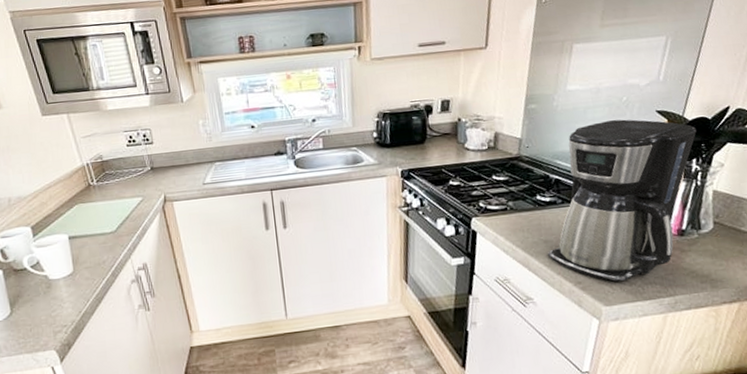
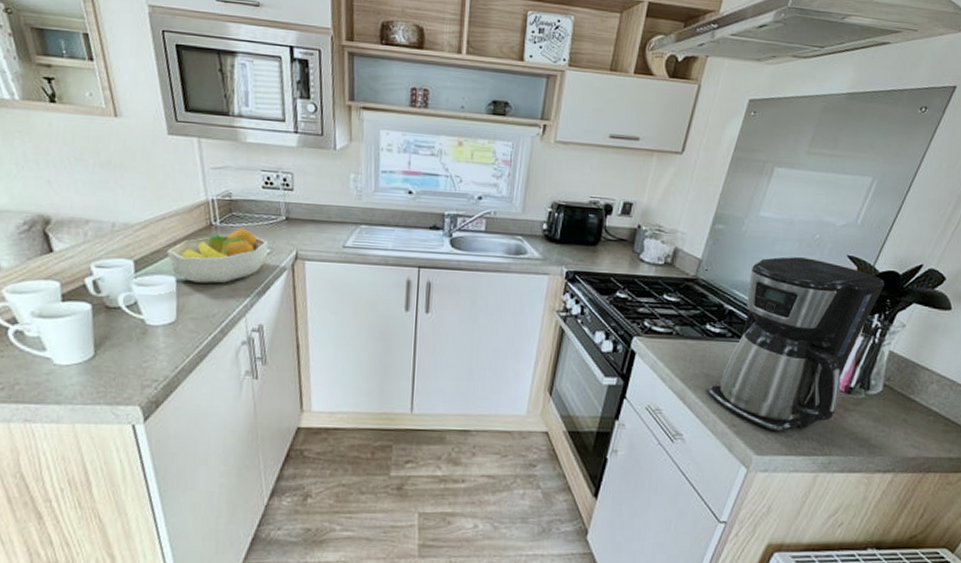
fruit bowl: none [57,183,141,237] -> present [167,228,268,284]

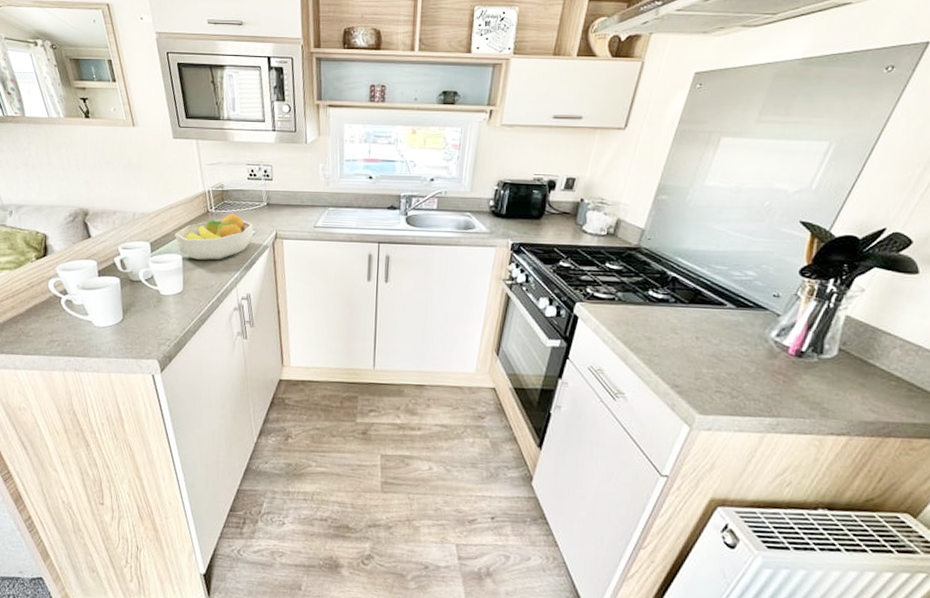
coffee maker: present [707,256,885,432] -> none [649,223,842,393]

